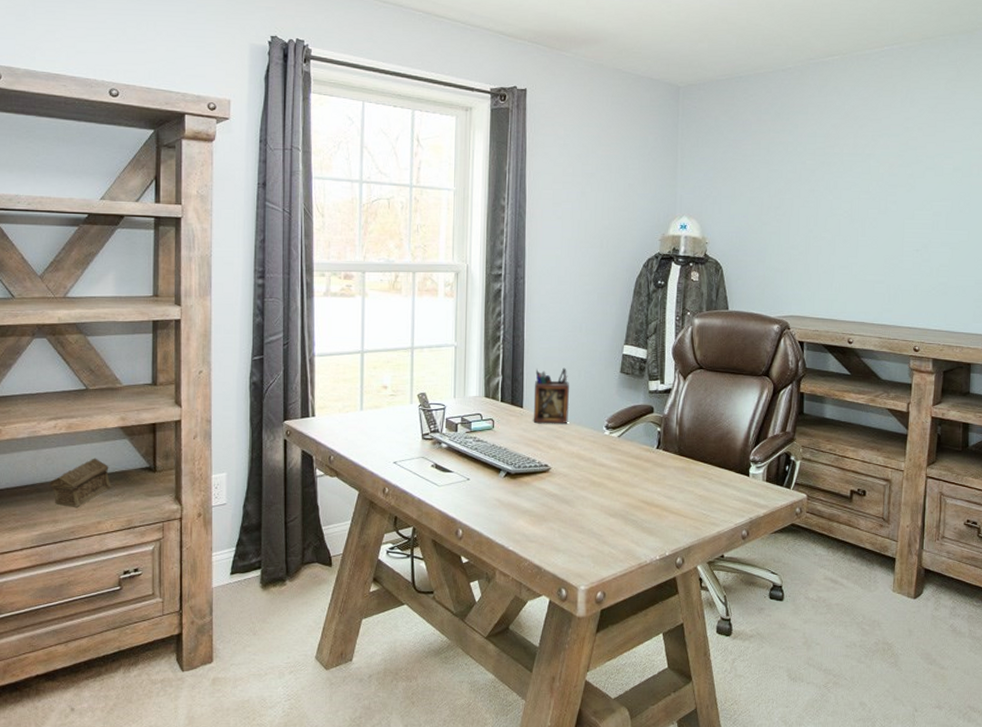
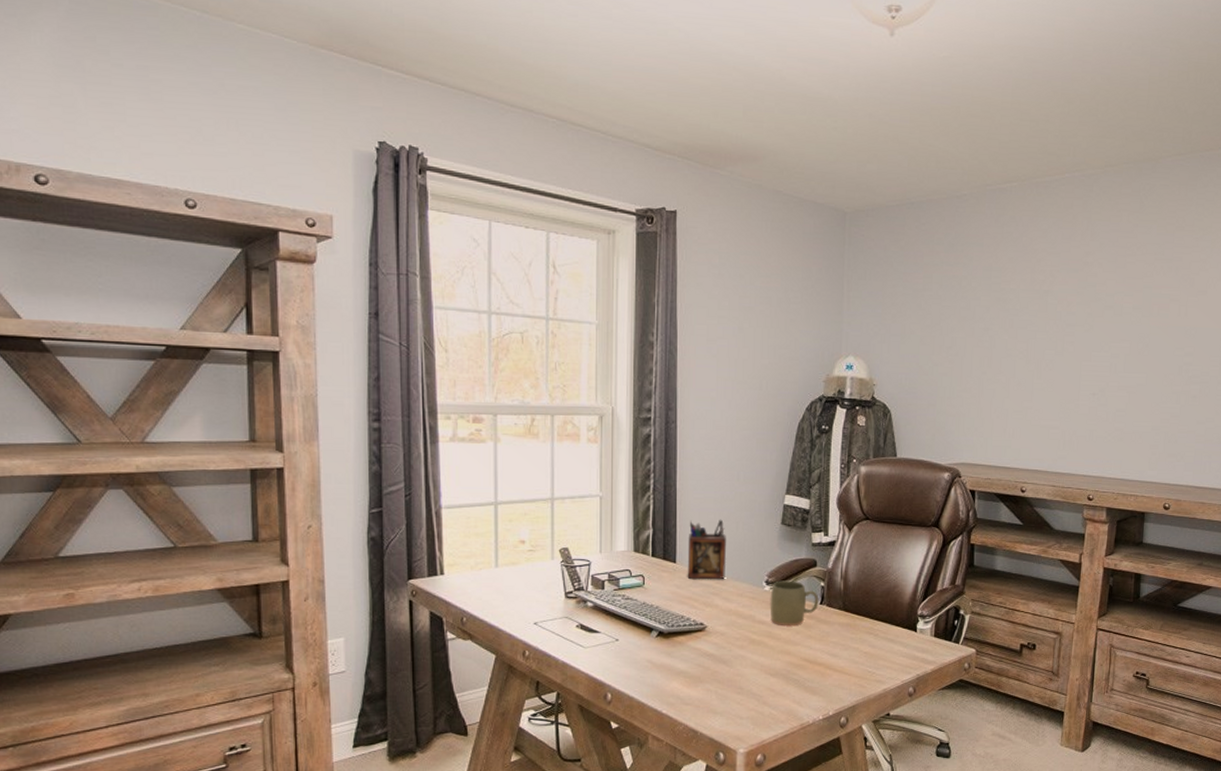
decorative box: present [49,458,111,508] -> none [135,624,210,680]
mug: none [609,425,656,468] -> present [770,580,819,625]

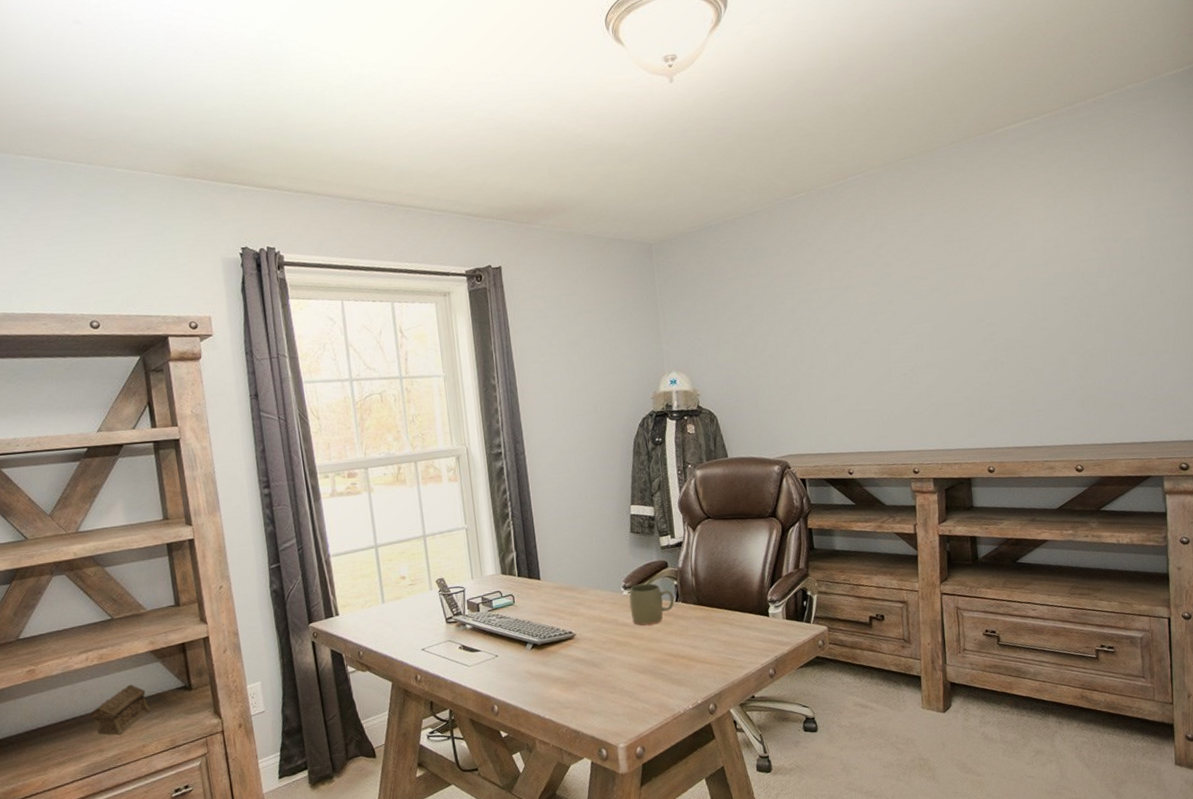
decorative box: none [135,624,210,680] -> present [89,684,151,736]
desk organizer: present [687,519,726,579] -> none [547,535,586,593]

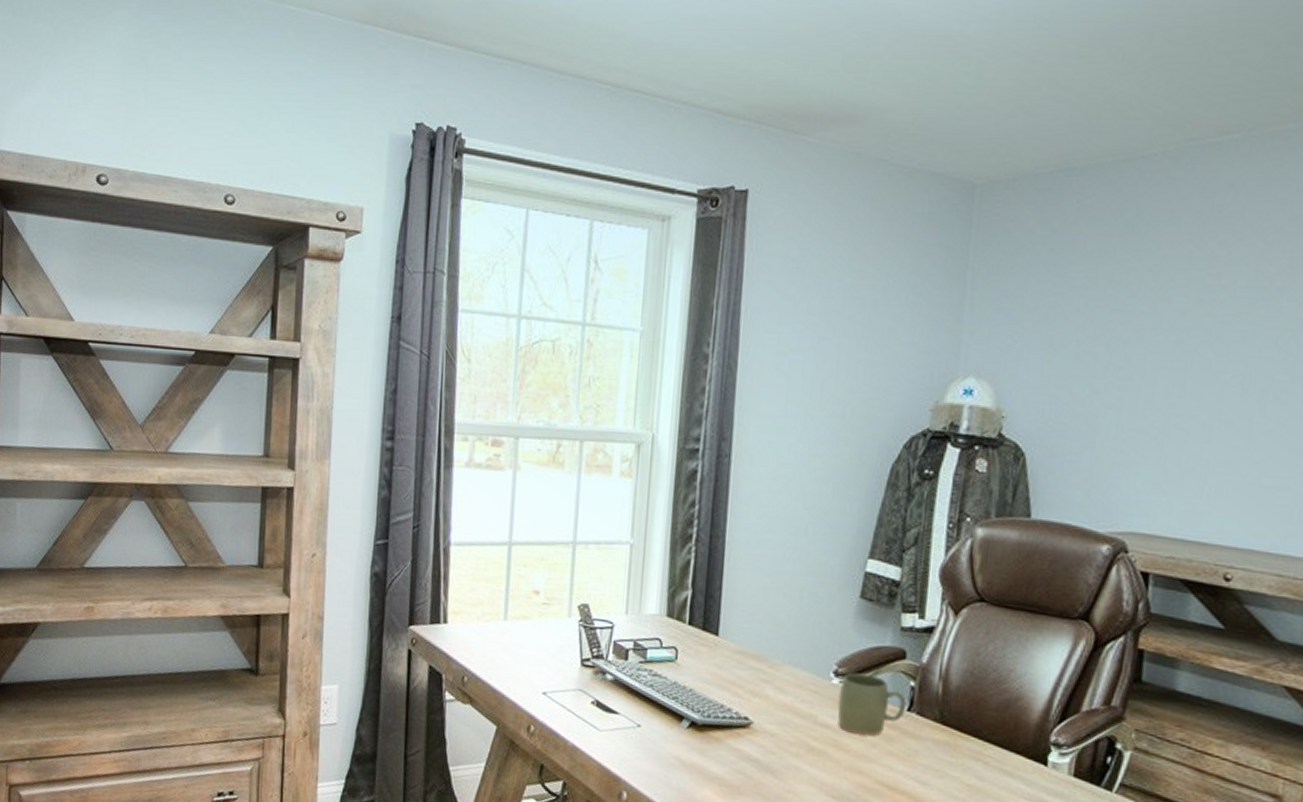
decorative box: present [89,684,151,736] -> none [141,651,208,710]

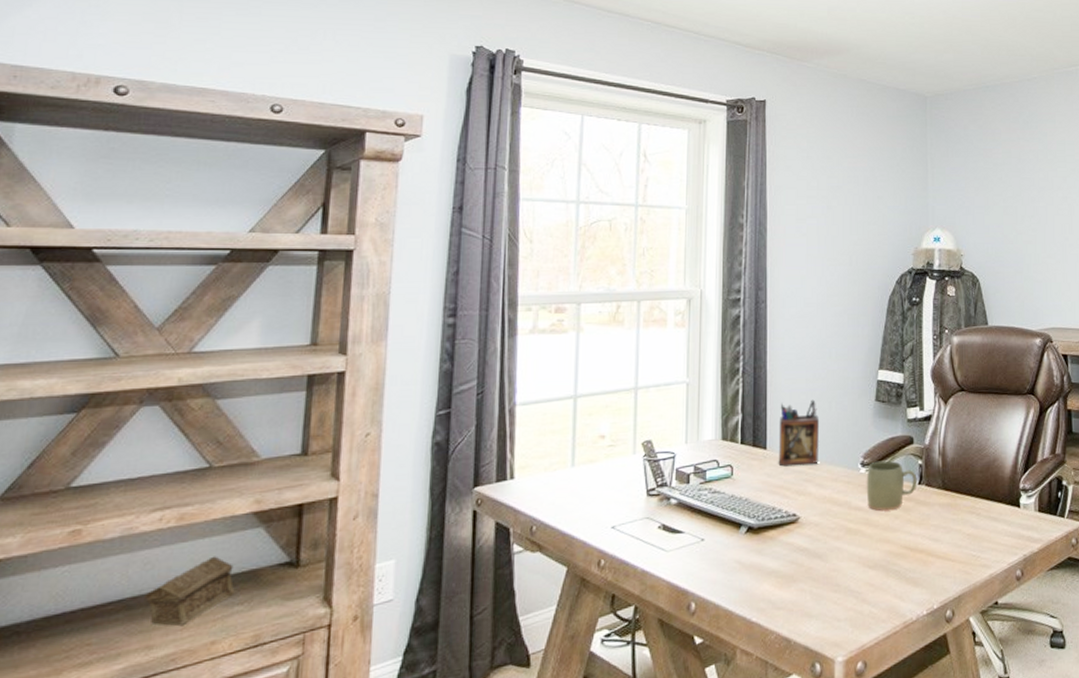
decorative box: none [141,651,208,710] -> present [144,556,235,627]
desk organizer: none [731,582,785,663] -> present [778,399,819,466]

